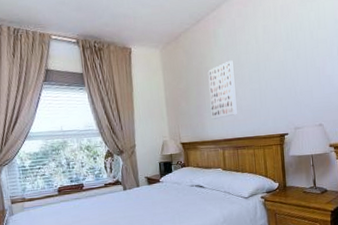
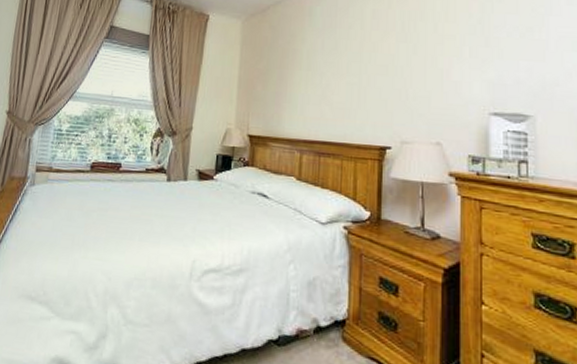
wall art: present [207,60,237,120] -> none [292,44,329,113]

